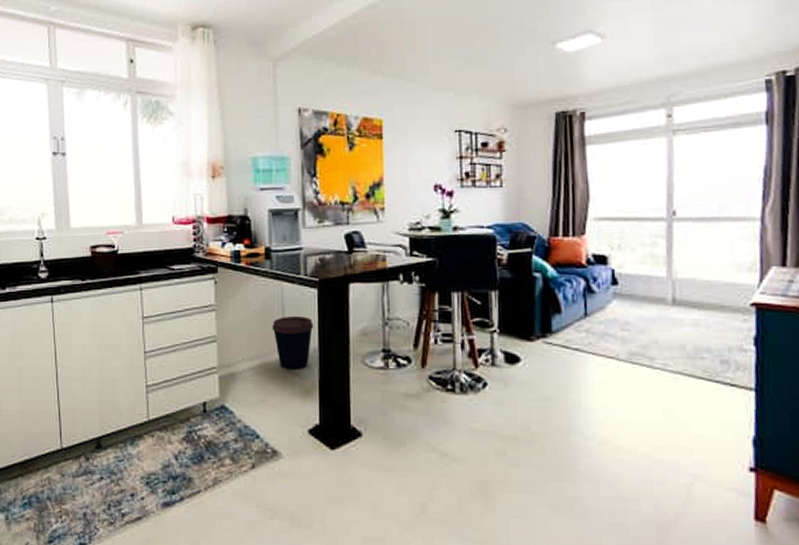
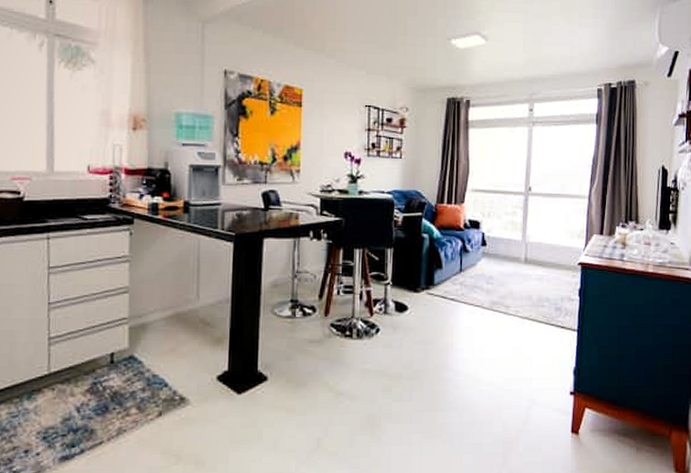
coffee cup: present [272,315,313,370] -> none [186,267,227,320]

